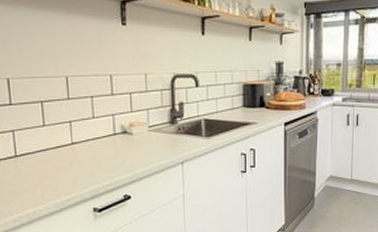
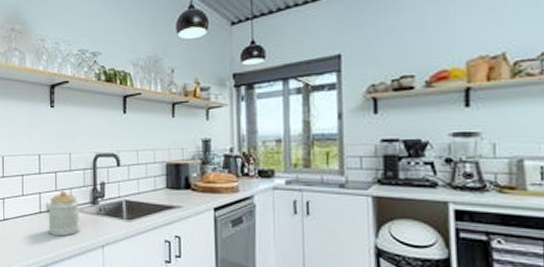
jar: none [123,111,158,157] -> present [48,190,79,237]

